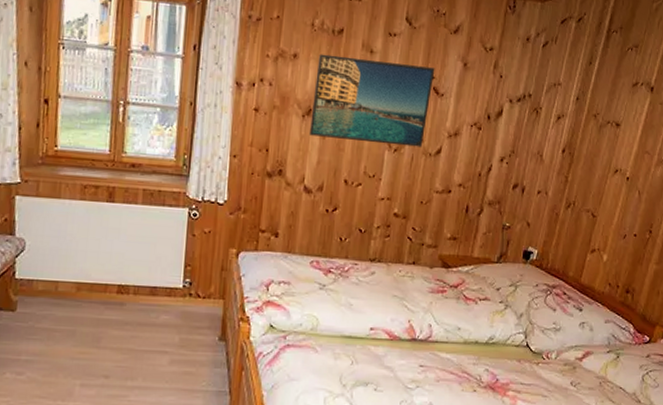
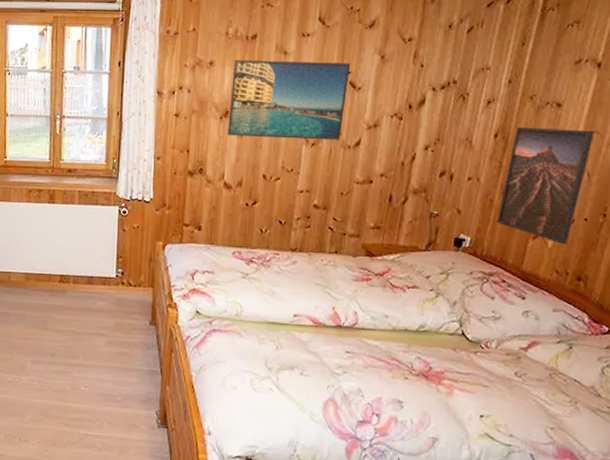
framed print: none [560,143,646,258] -> present [496,126,595,244]

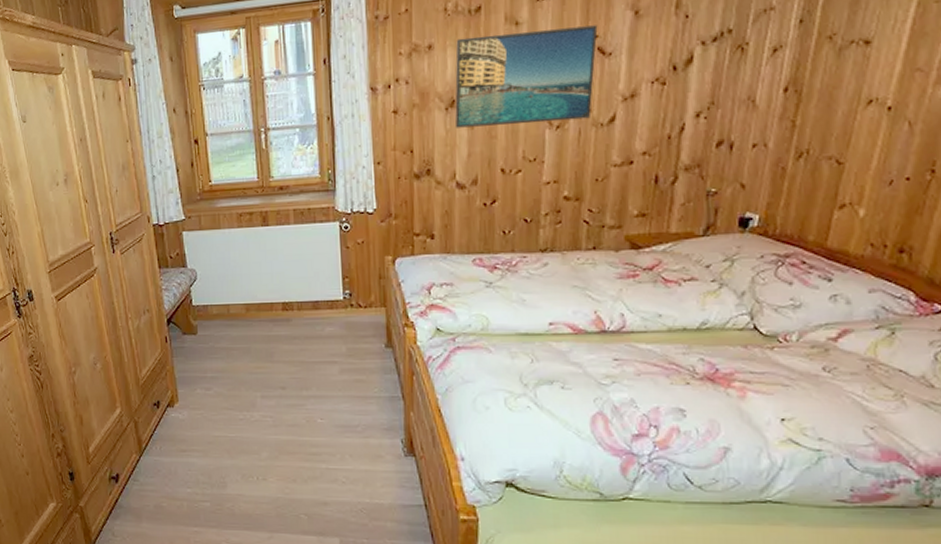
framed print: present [496,126,595,244] -> none [790,68,916,212]

